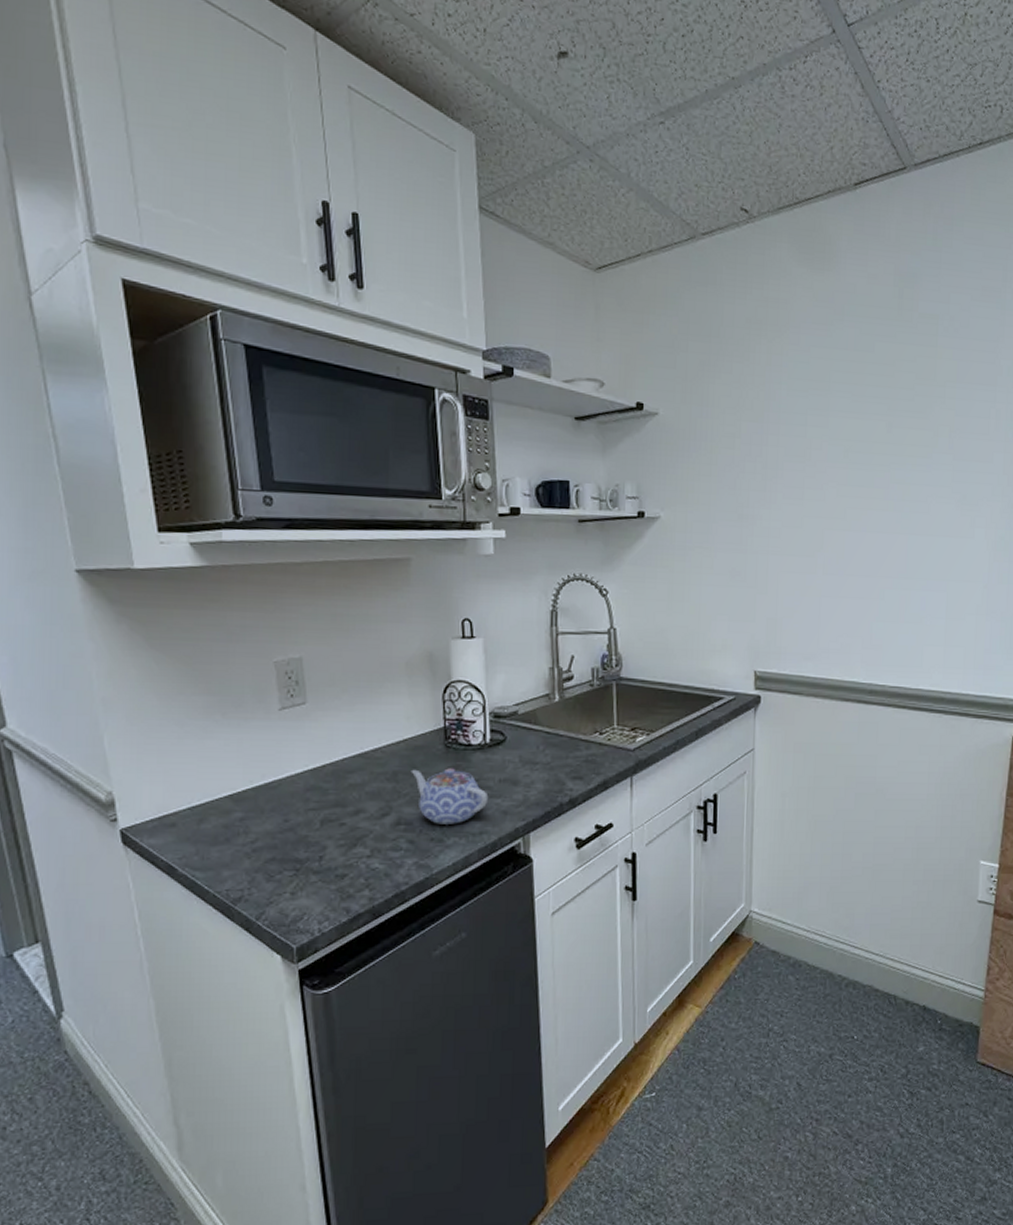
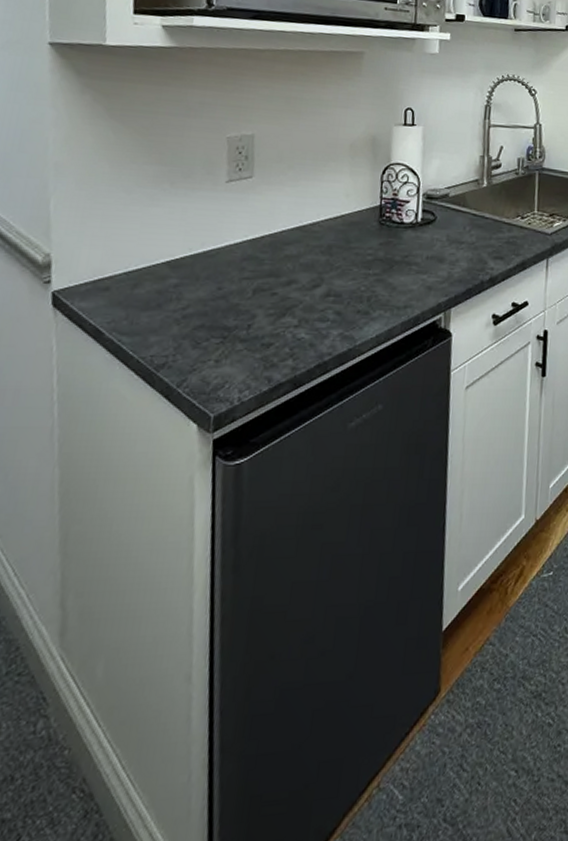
teapot: present [411,768,489,824] -> none [345,243,416,298]

